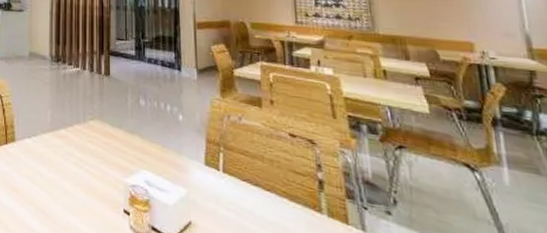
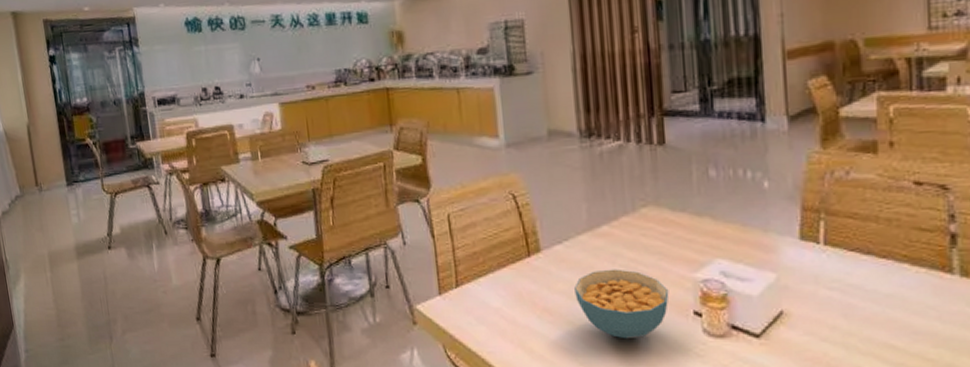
cereal bowl: none [37,163,106,225] -> present [574,269,669,339]

